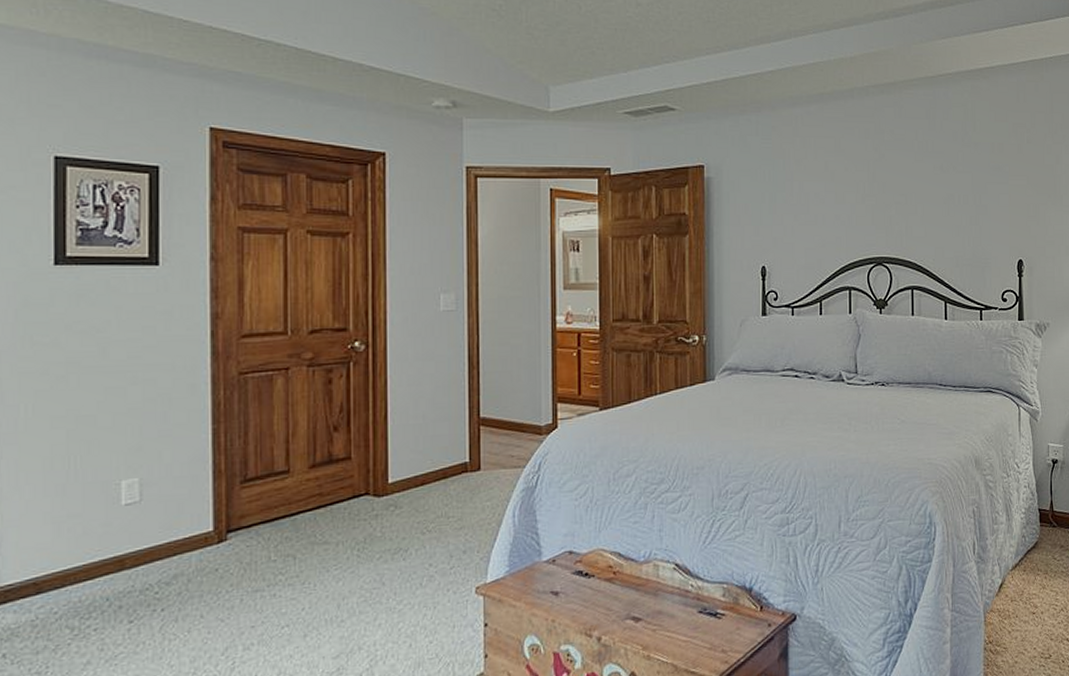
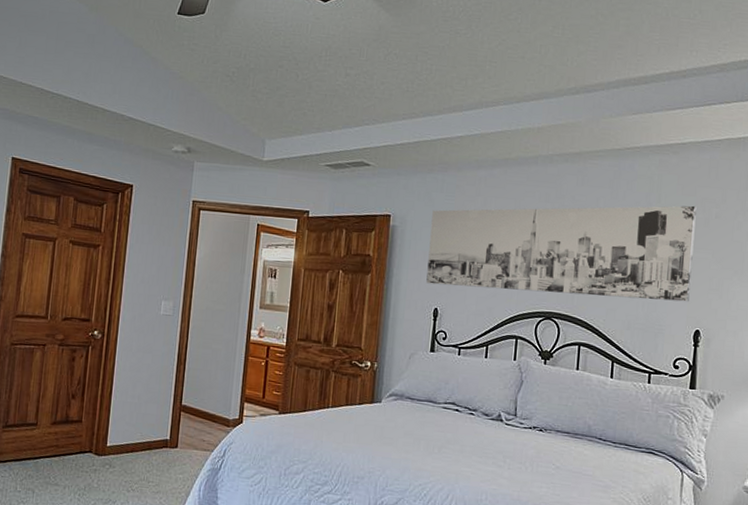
wall art: none [749,131,1010,240] -> present [426,205,697,302]

